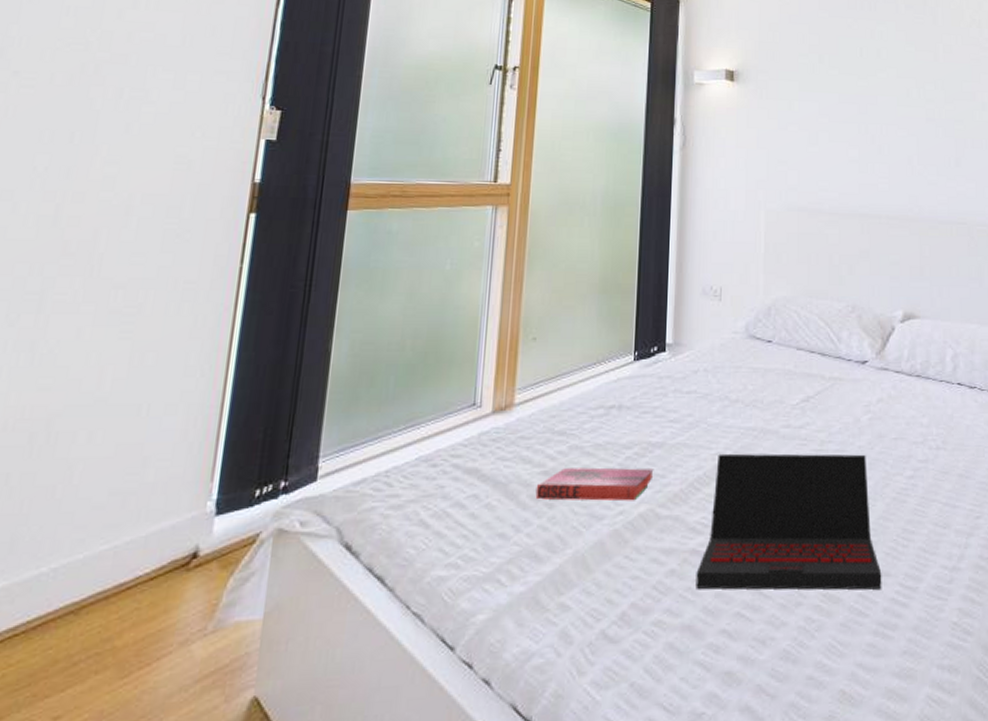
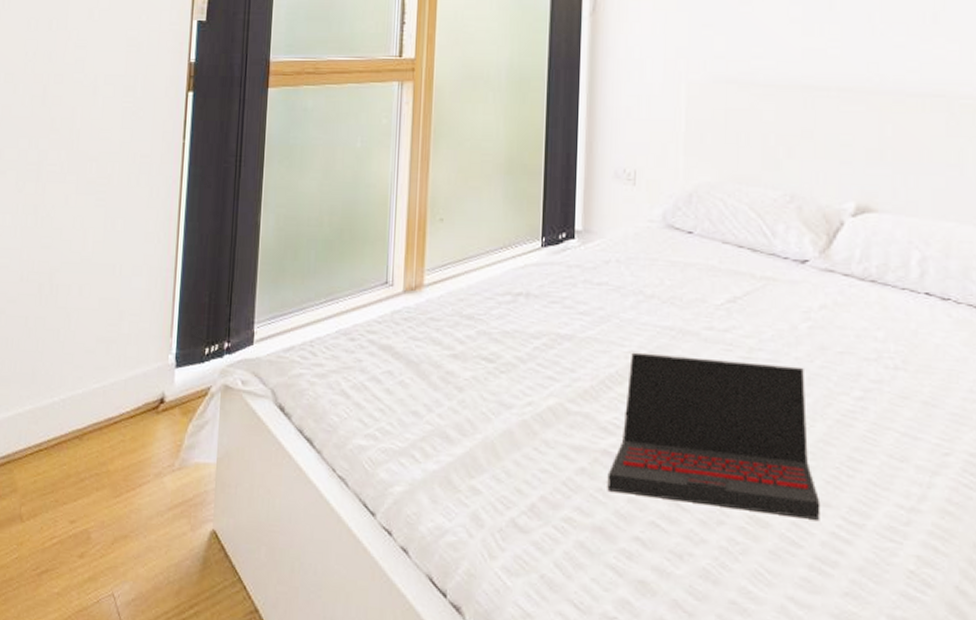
hardback book: present [535,467,654,501] -> none [445,353,563,393]

